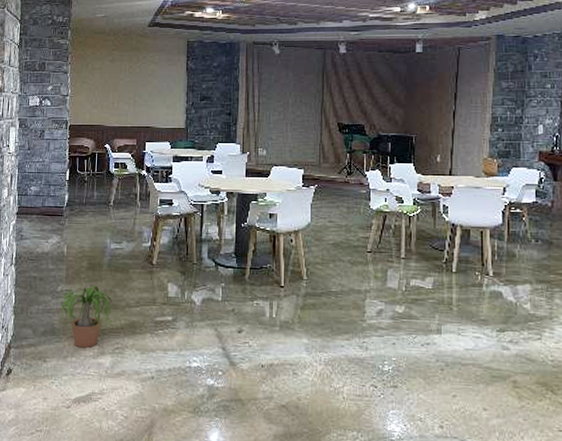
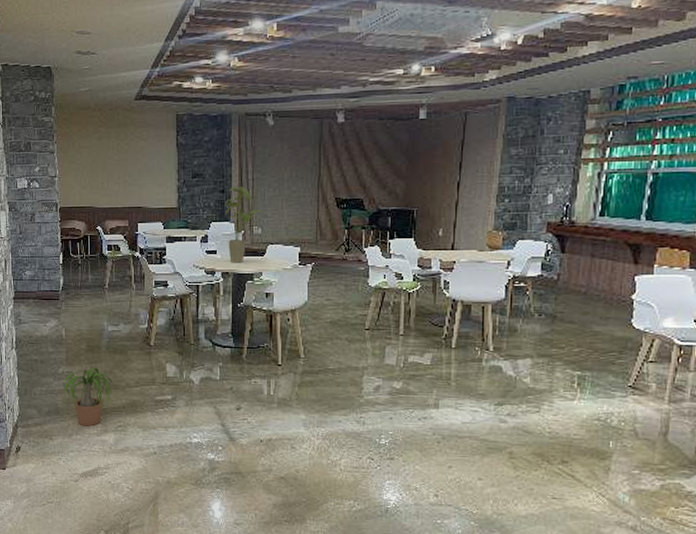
house plant: none [230,110,269,184] -> present [224,186,264,263]

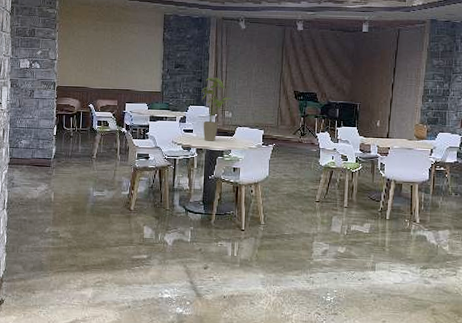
potted plant: present [60,367,118,427] -> none [45,228,98,282]

